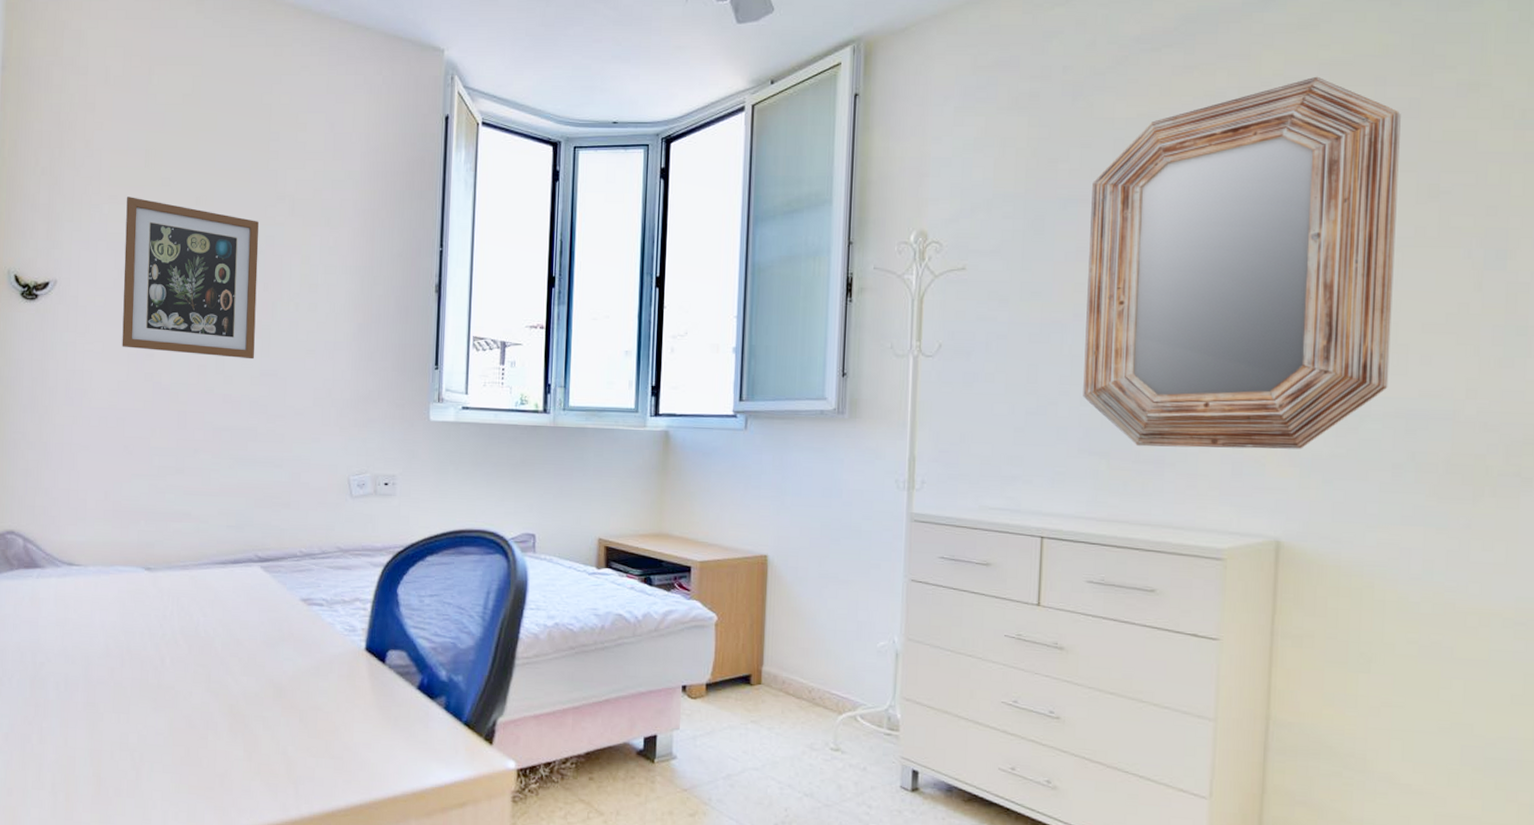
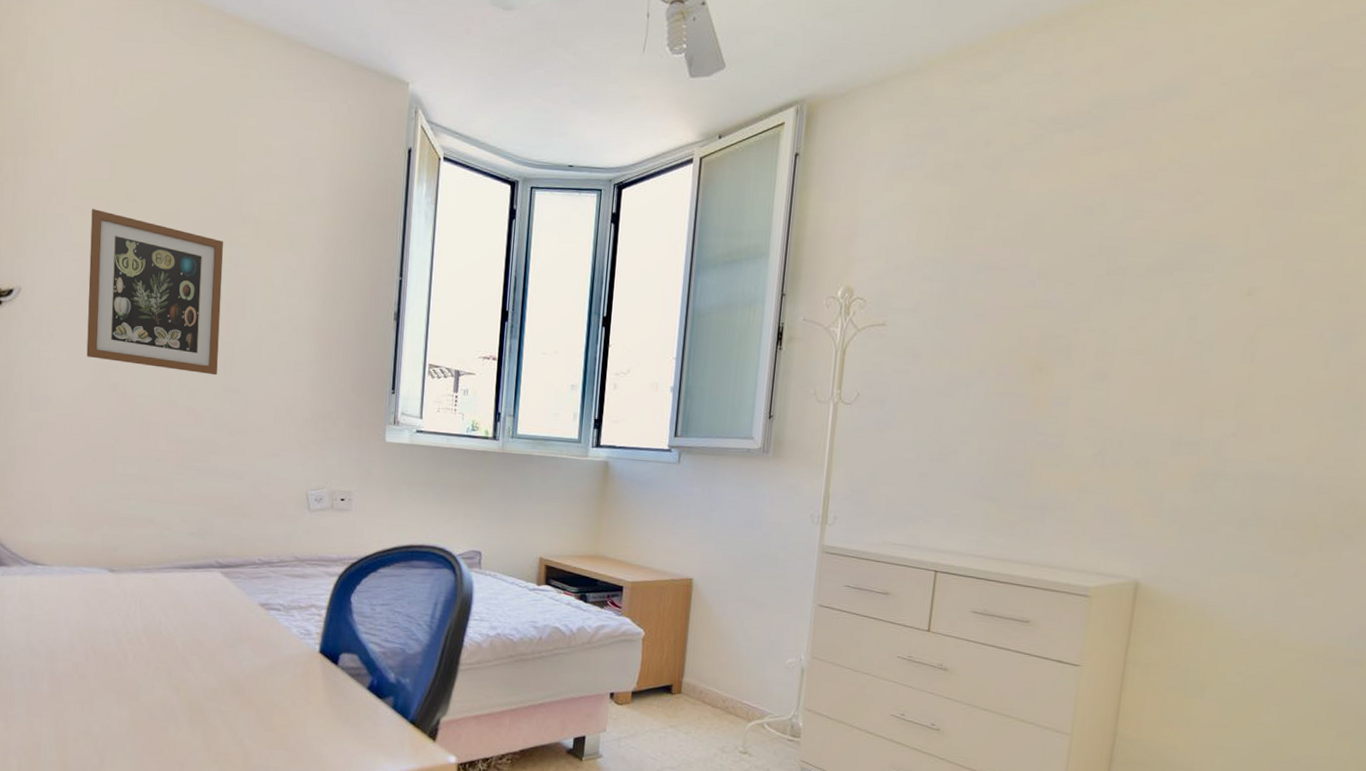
home mirror: present [1083,76,1401,449] -> none [981,165,1276,502]

